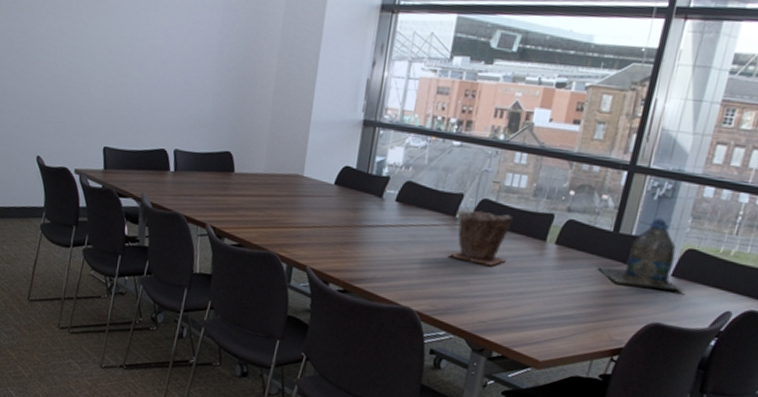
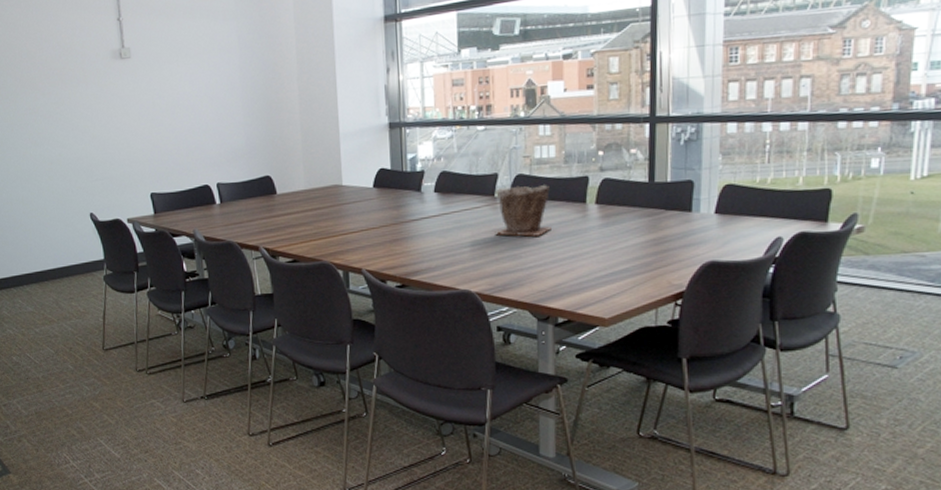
water jug: present [598,217,682,292] -> none [642,160,729,230]

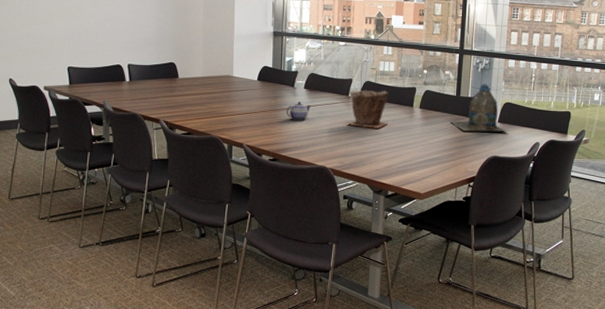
teapot: none [413,209,446,234] -> present [286,101,312,121]
water jug: none [642,160,729,230] -> present [450,83,506,132]

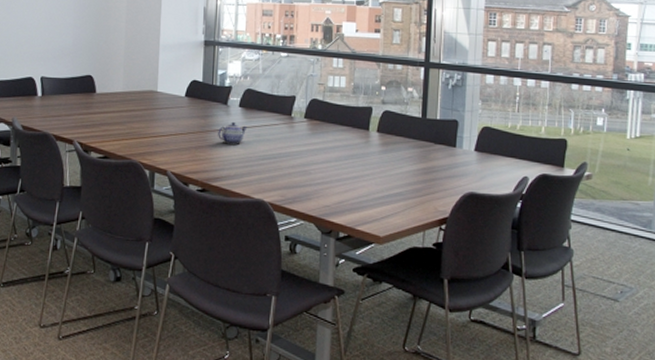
plant pot: present [347,89,388,129] -> none [289,109,339,156]
water jug: present [450,83,506,132] -> none [415,102,486,163]

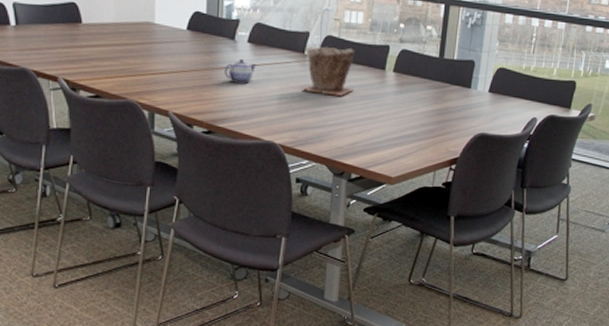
plant pot: none [289,109,339,156] -> present [302,46,355,96]

